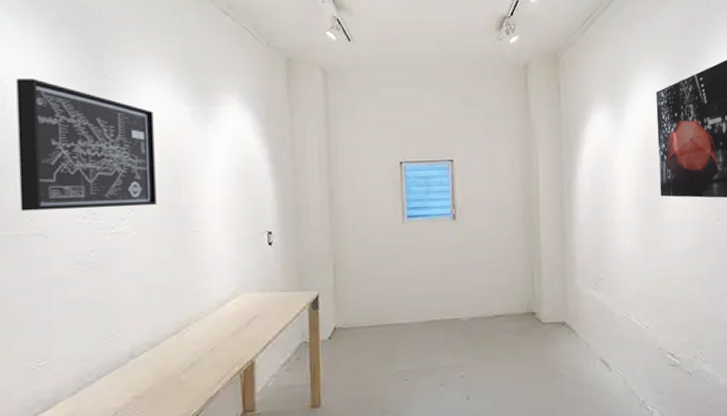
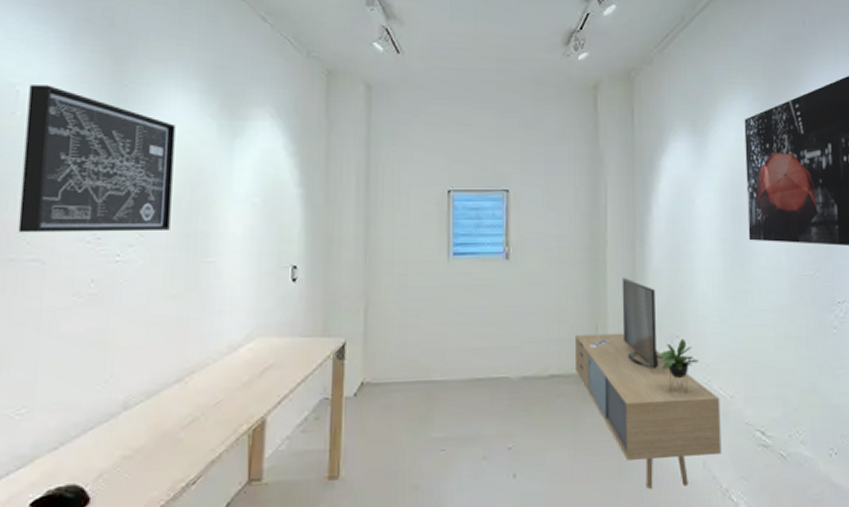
media console: none [515,231,639,404] -> present [575,277,722,489]

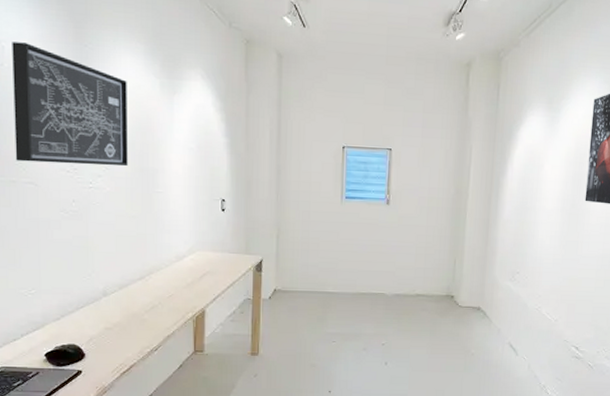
media console: present [575,277,722,489] -> none [436,224,547,381]

